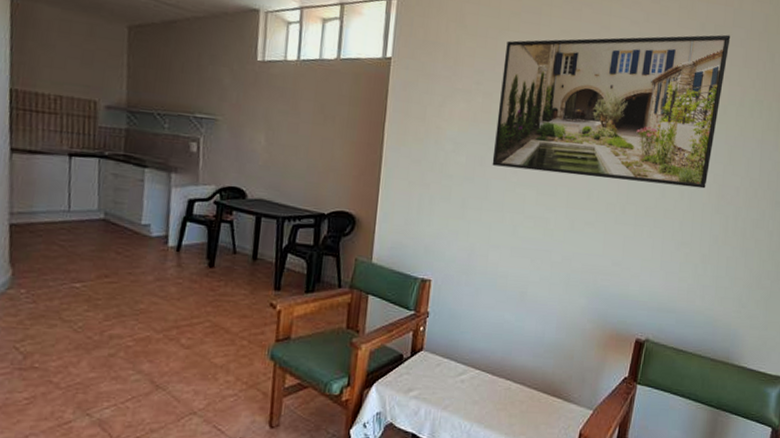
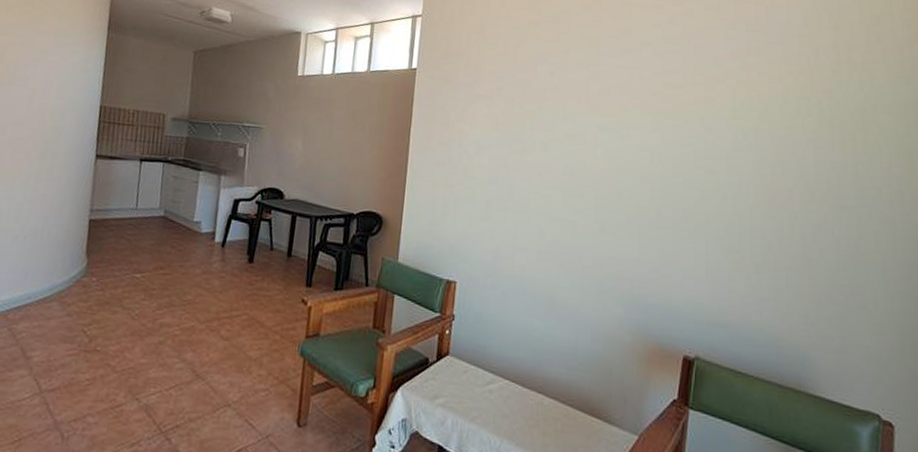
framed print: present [492,34,731,189] -> none [515,32,765,191]

